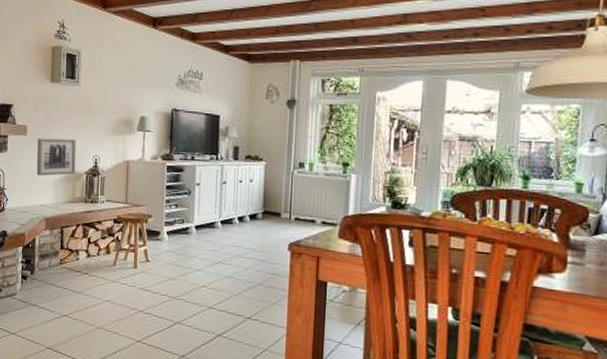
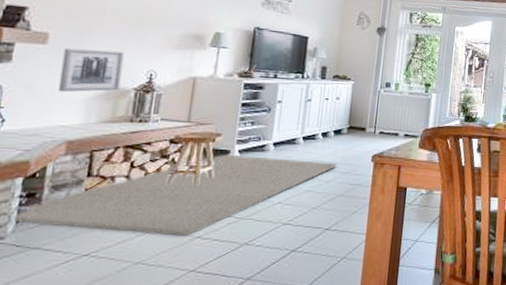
rug: none [20,235,254,309] -> present [14,154,337,236]

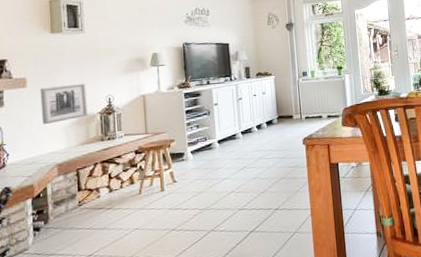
rug: present [14,154,337,236] -> none [32,150,275,236]

